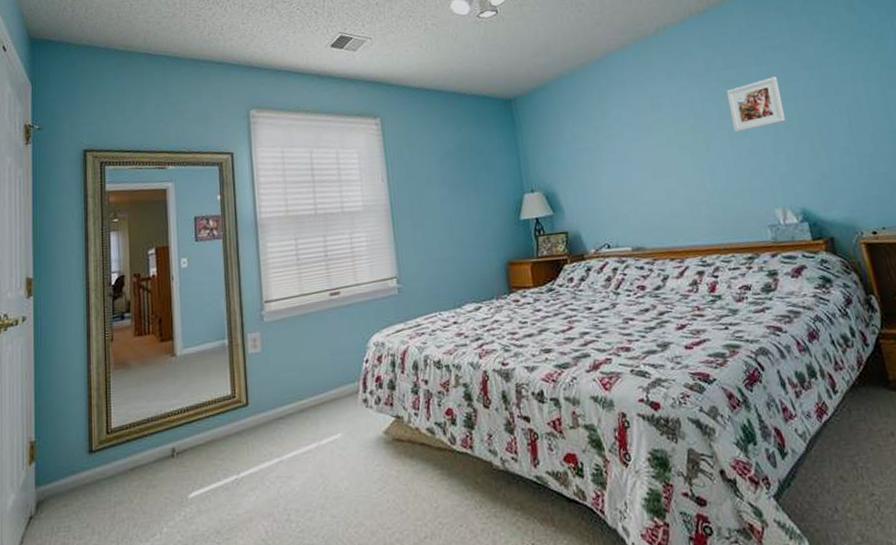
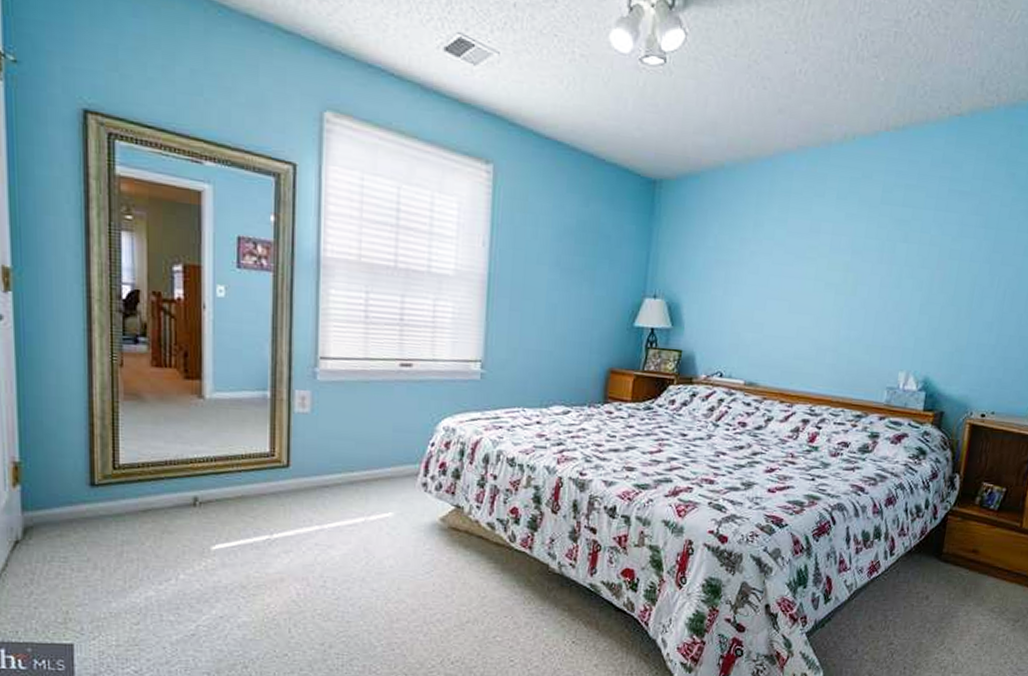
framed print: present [726,76,785,133] -> none [887,227,952,282]

